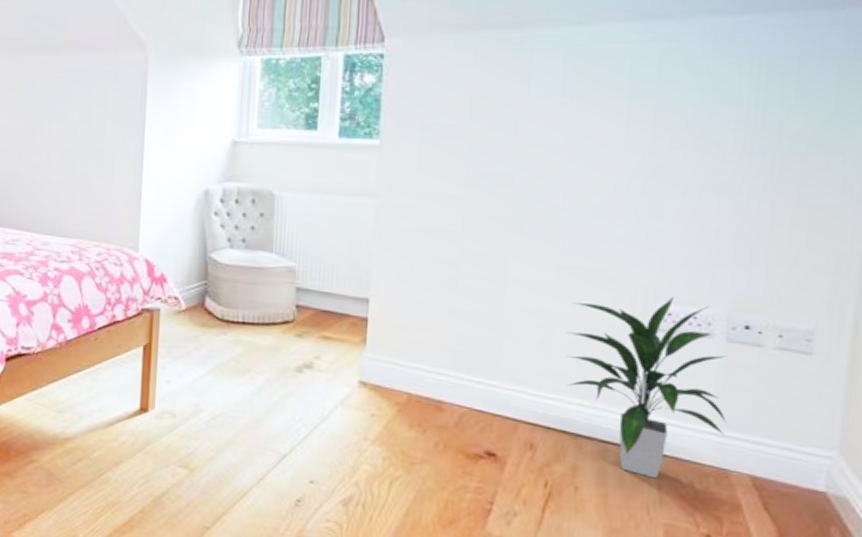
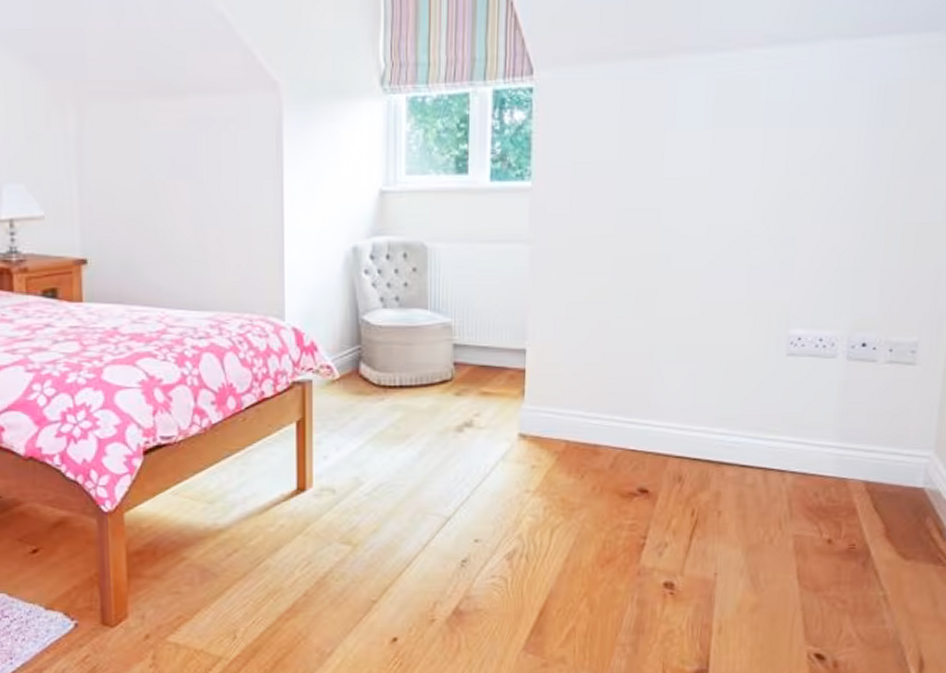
indoor plant: present [566,297,728,479] -> none [710,322,847,495]

